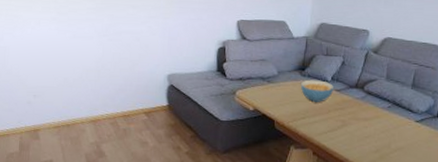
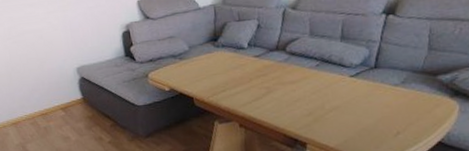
cereal bowl: present [300,79,335,102] -> none [214,48,253,73]

